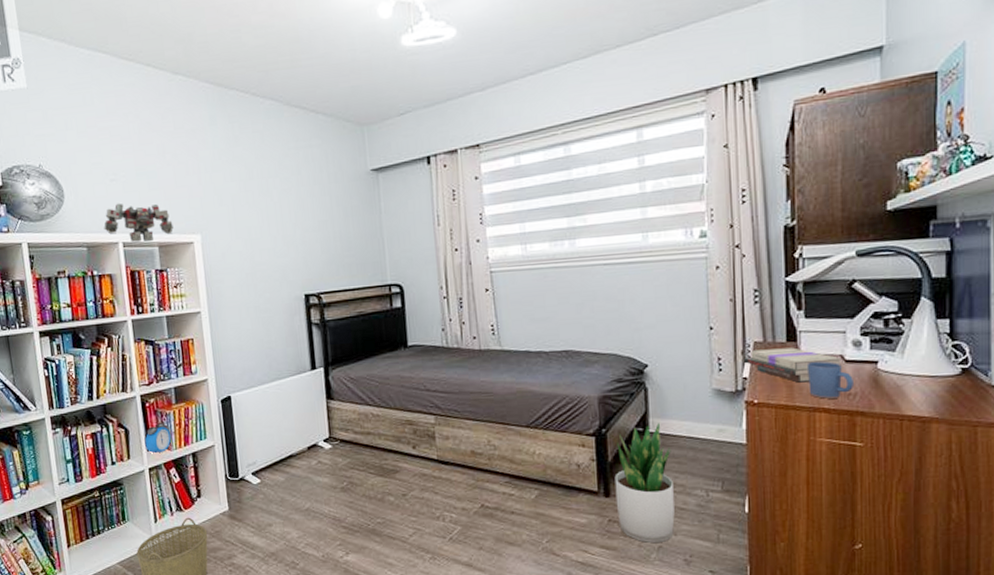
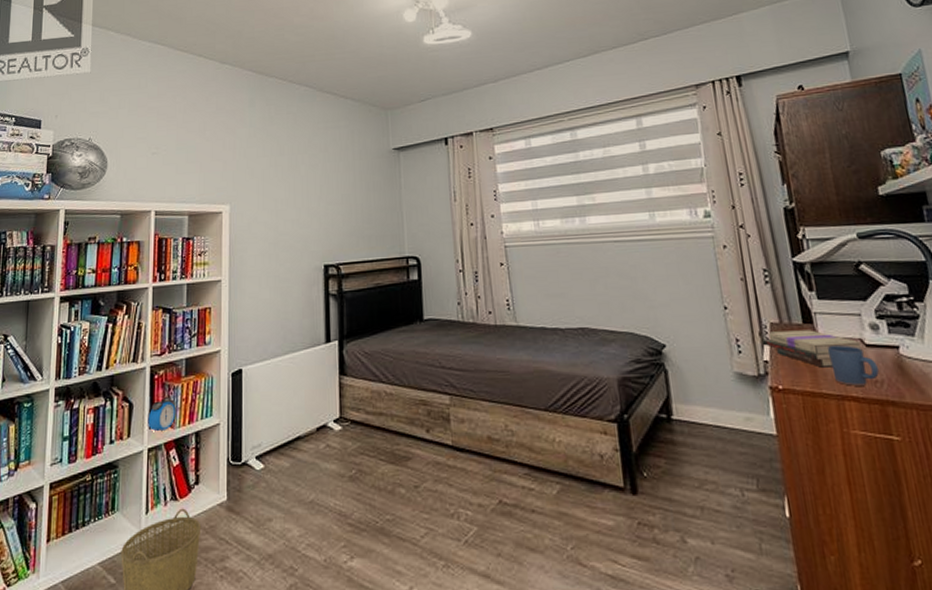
toy robot: present [103,203,174,242] -> none [139,174,205,211]
planter: present [614,423,675,544] -> none [640,409,711,554]

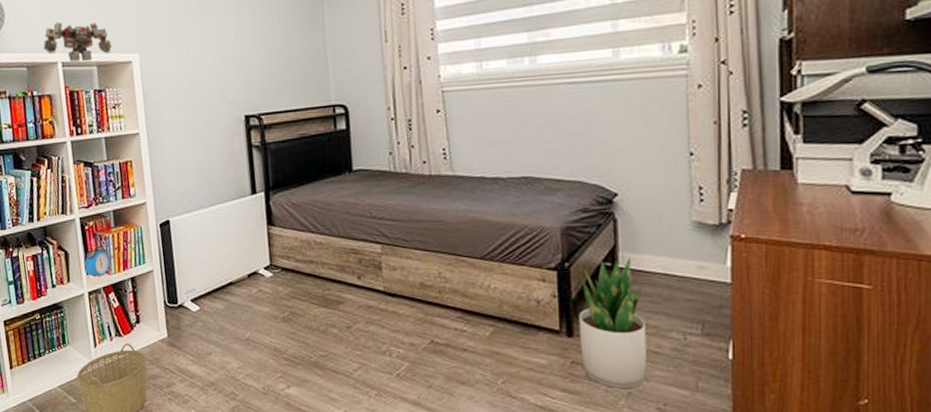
toy robot: none [139,174,205,211] -> present [43,22,112,62]
planter: none [640,409,711,554] -> present [578,258,647,389]
books: present [763,330,863,368] -> none [730,176,847,216]
mug: present [827,344,879,386] -> none [804,191,861,235]

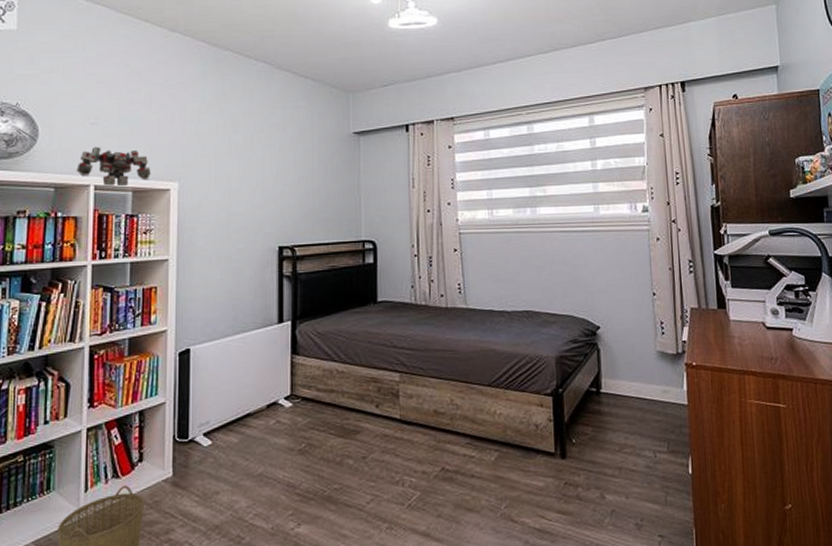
alarm clock: present [84,246,111,277] -> none [87,377,118,412]
planter: present [578,258,647,389] -> none [570,384,626,507]

